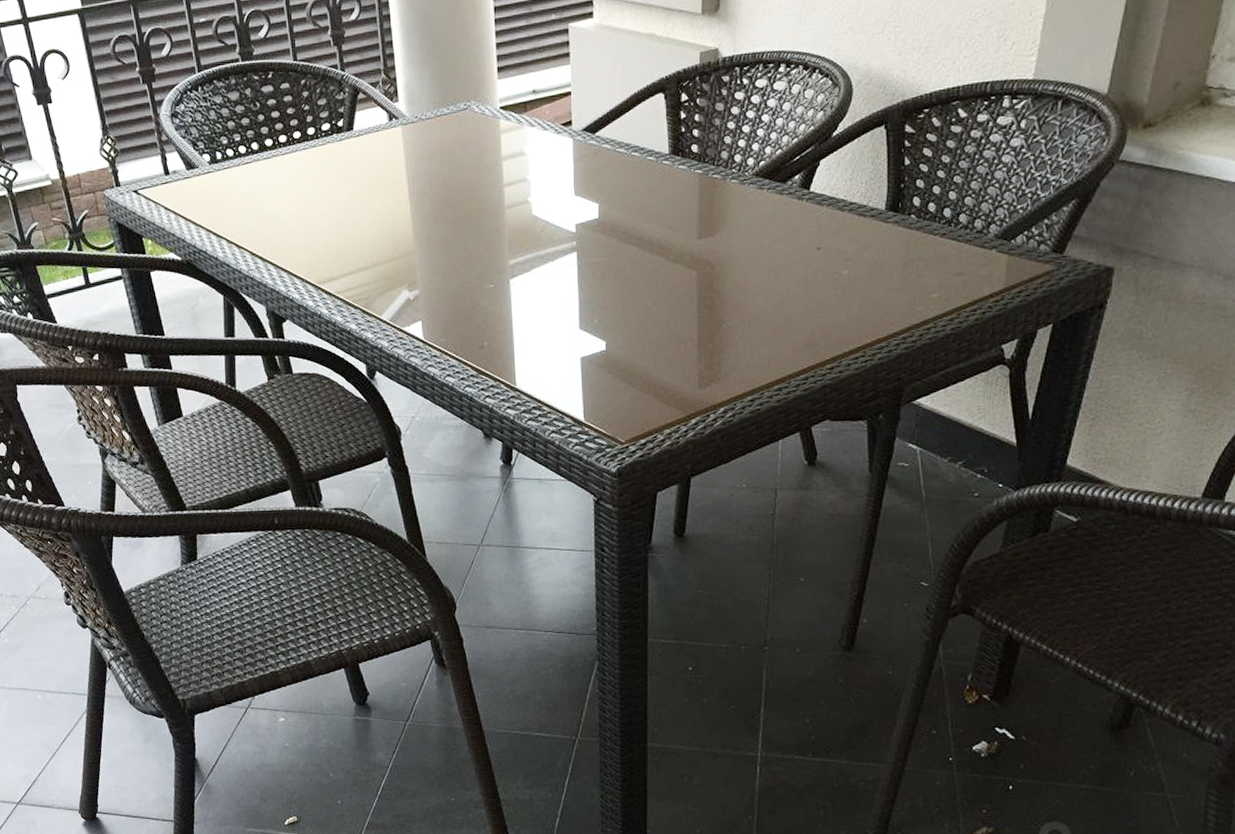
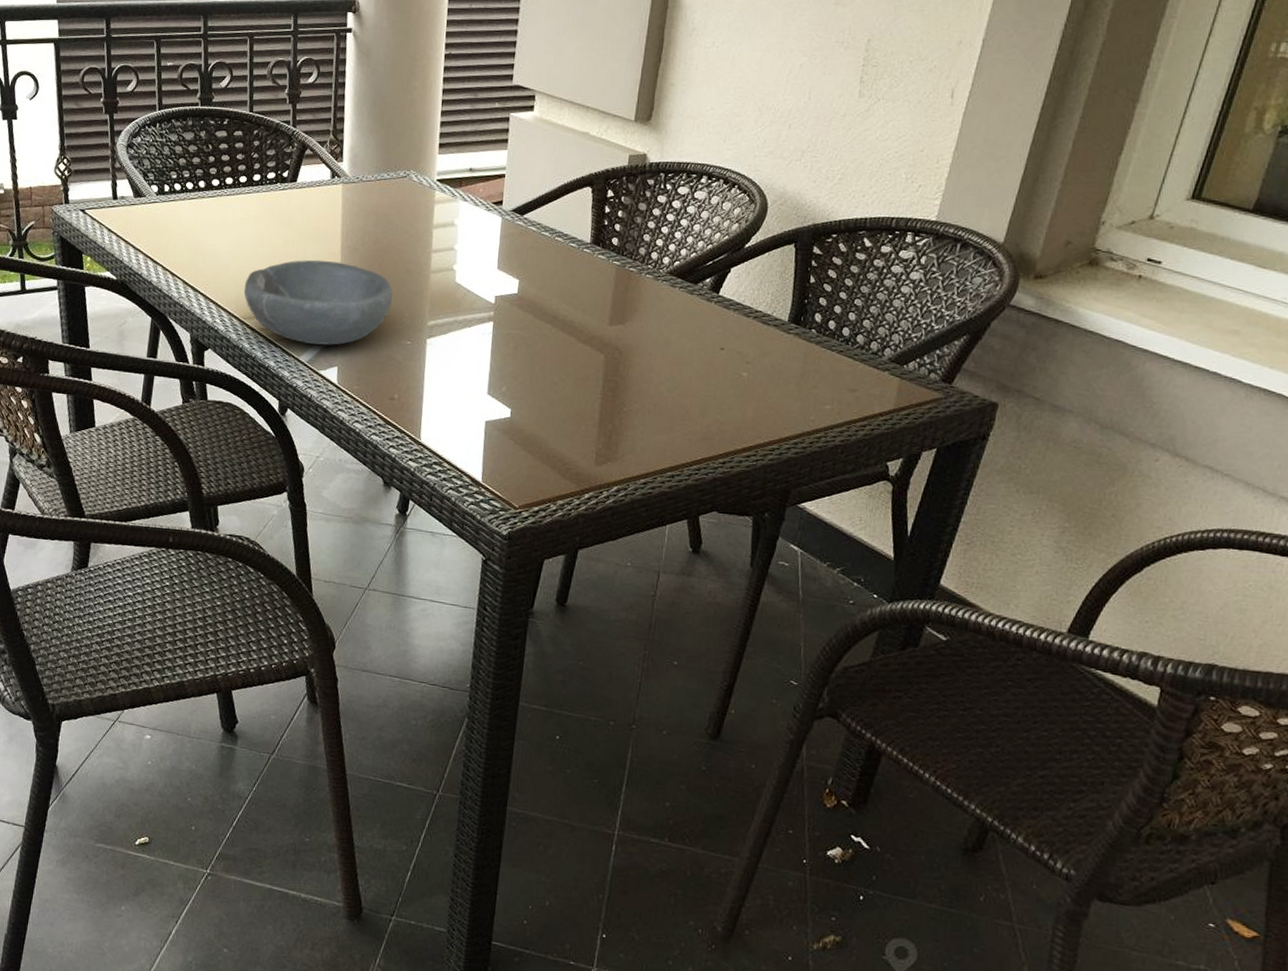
bowl: none [314,210,470,301] -> present [243,259,393,345]

